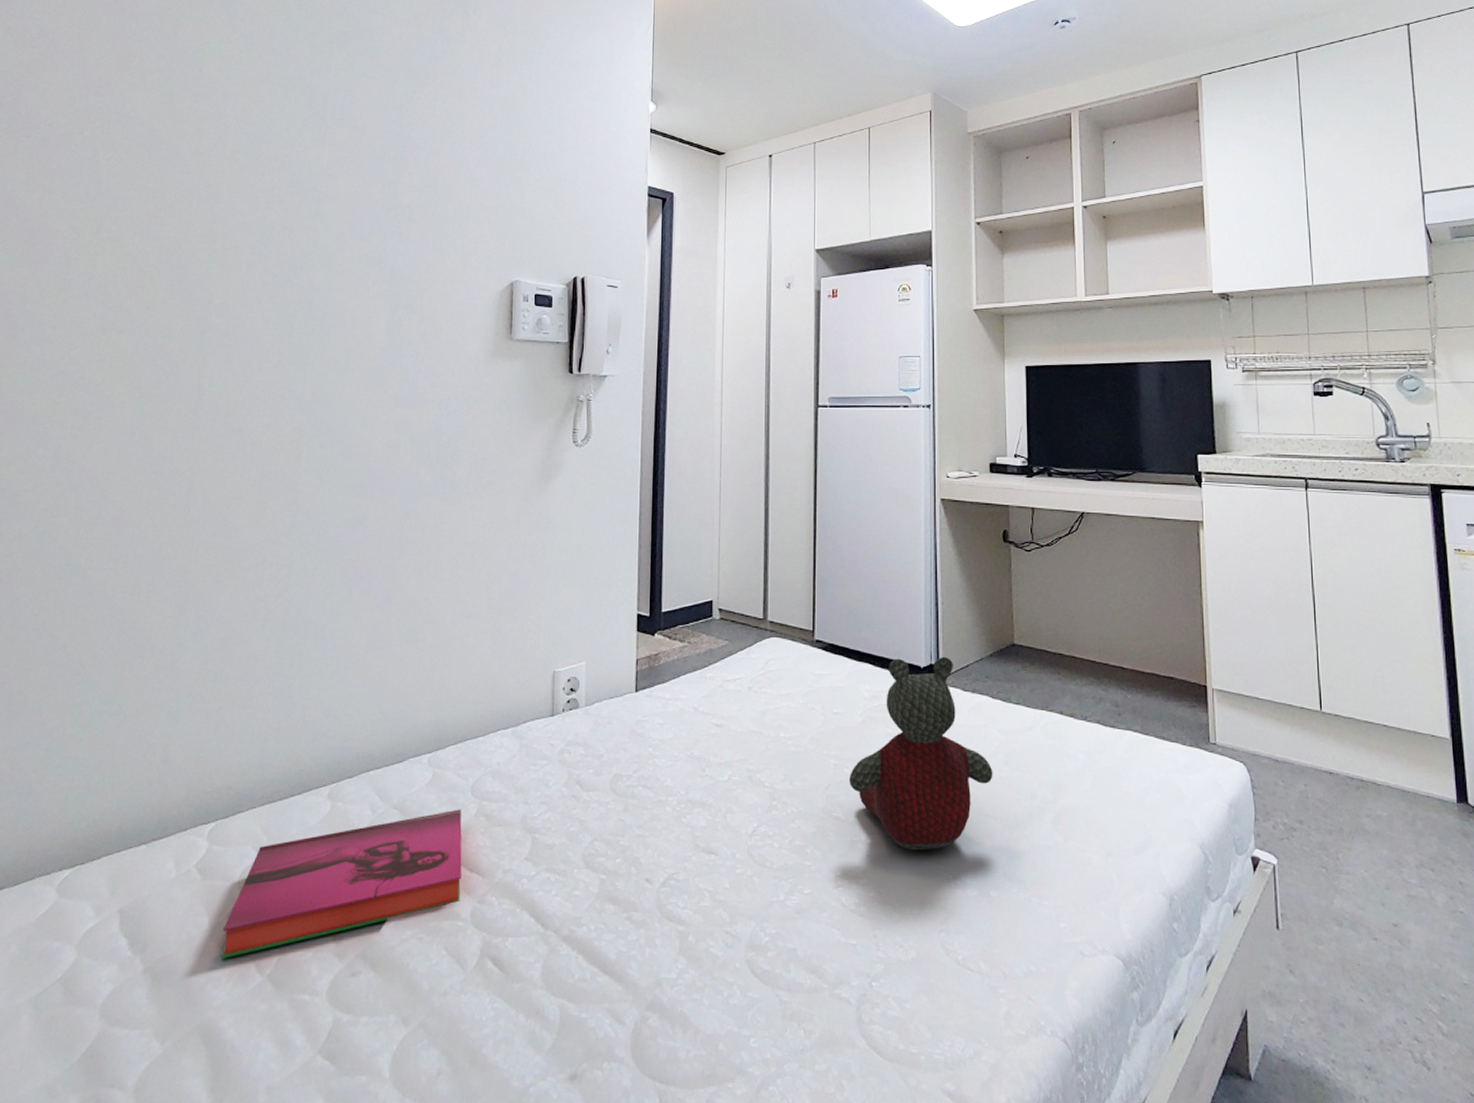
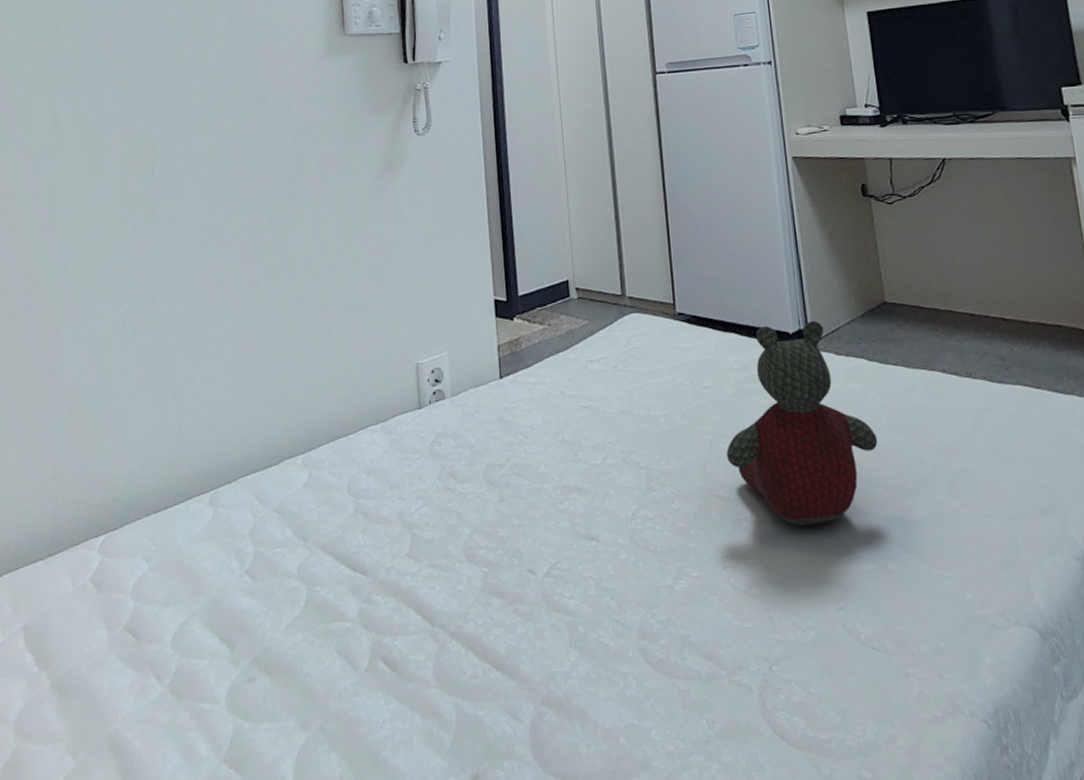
hardback book: present [221,809,462,958] -> none [121,508,347,670]

